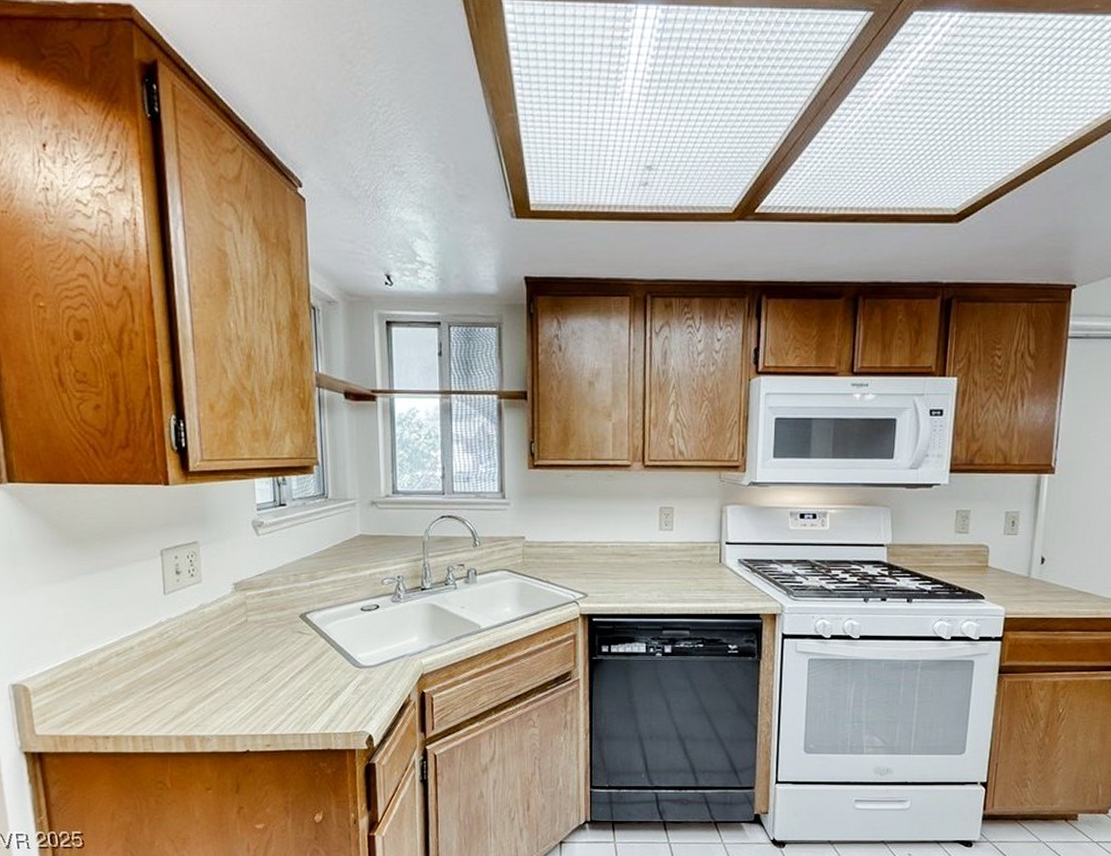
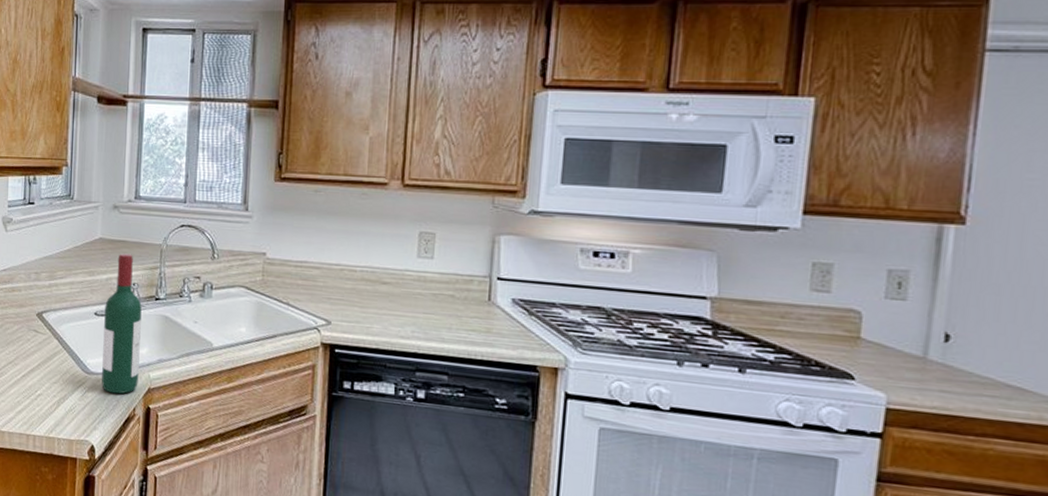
wine bottle: none [371,548,411,683] -> present [101,253,142,394]

